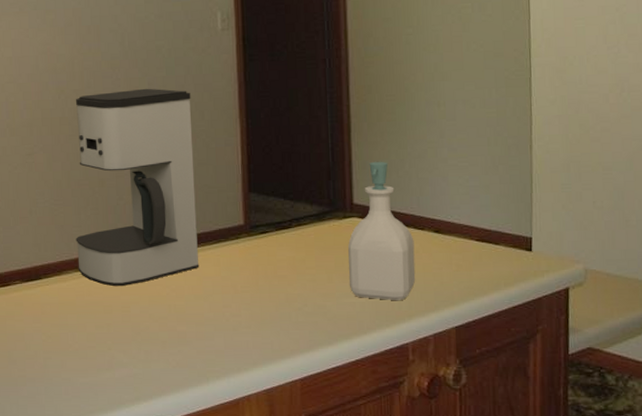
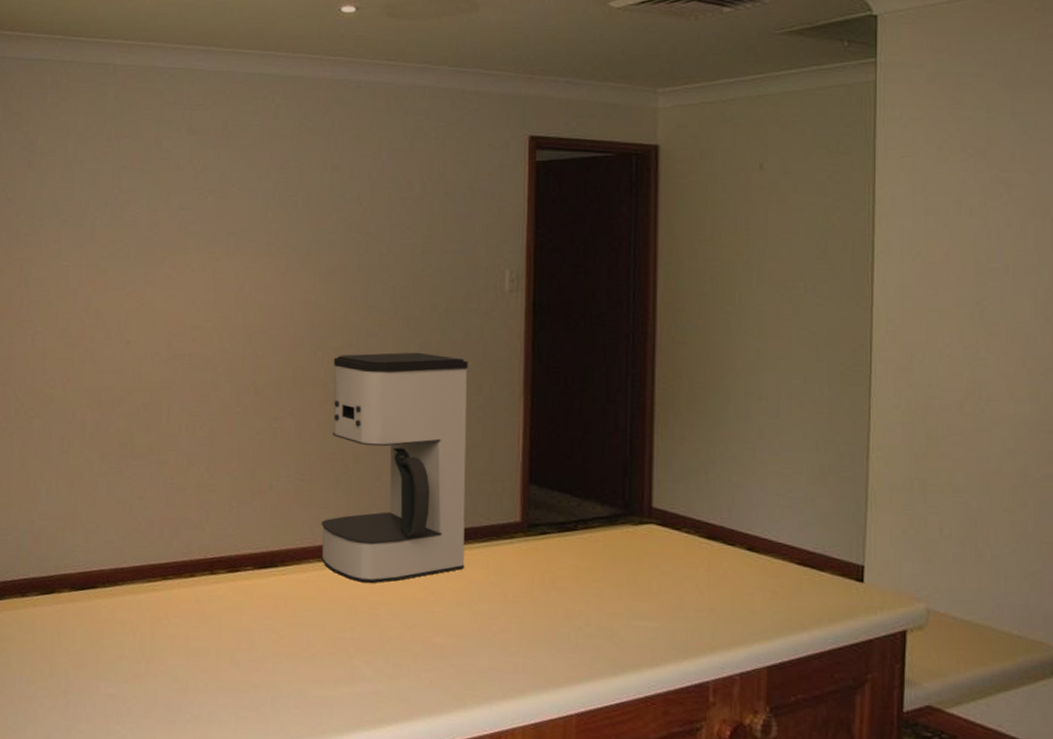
soap bottle: present [348,161,416,301] -> none [641,459,722,629]

